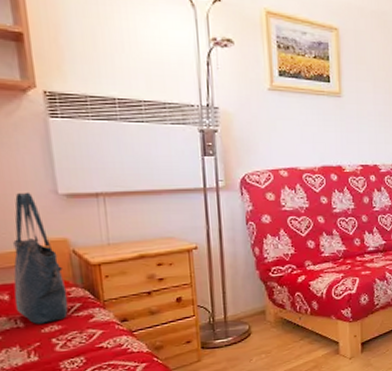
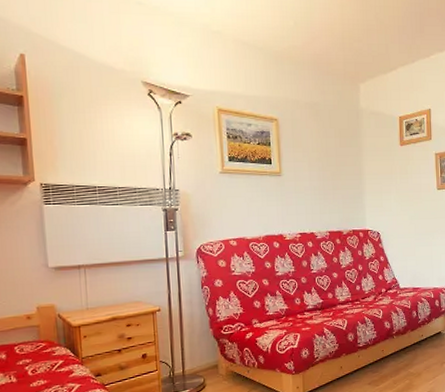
tote bag: present [13,192,68,325] -> none [10,266,53,380]

